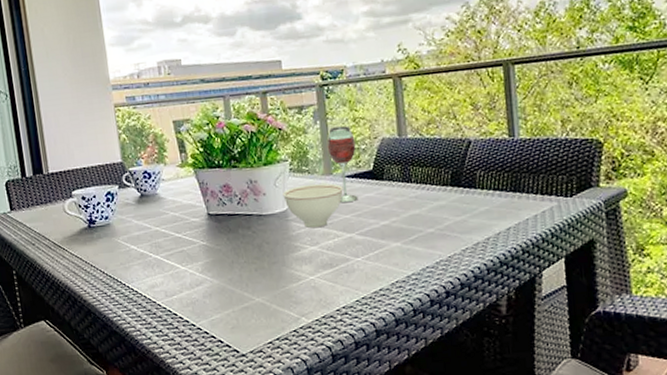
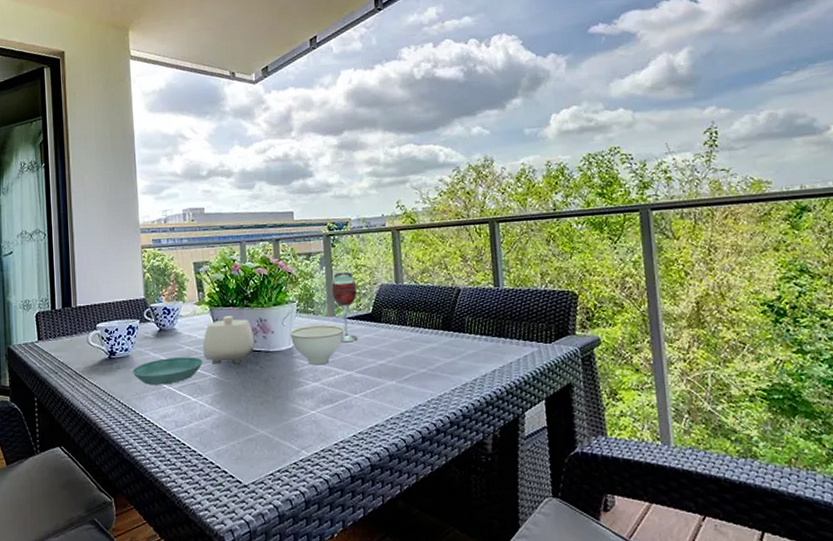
saucer: none [114,223,190,255] -> present [132,357,203,386]
sugar bowl: none [188,178,246,231] -> present [202,316,255,365]

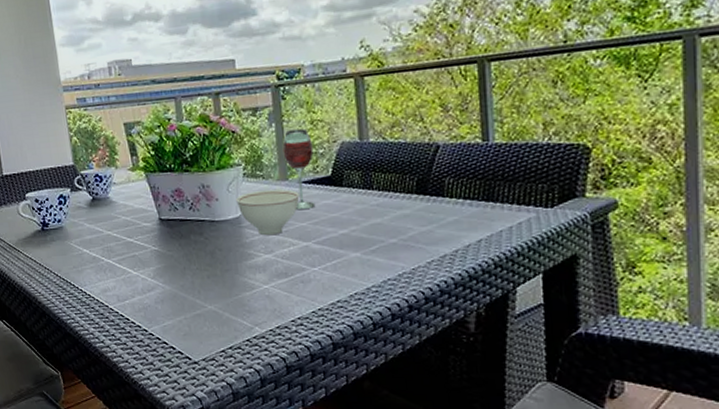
saucer: present [132,357,203,386] -> none [67,227,142,258]
sugar bowl: present [202,316,255,365] -> none [140,182,198,236]

